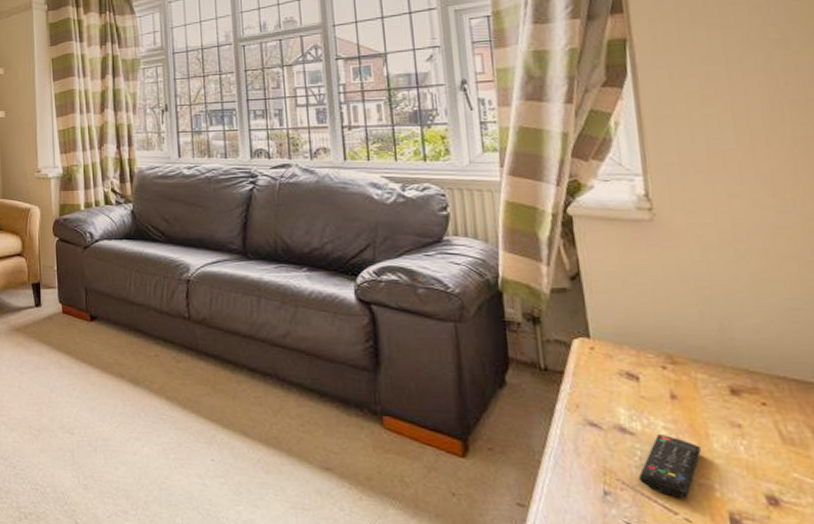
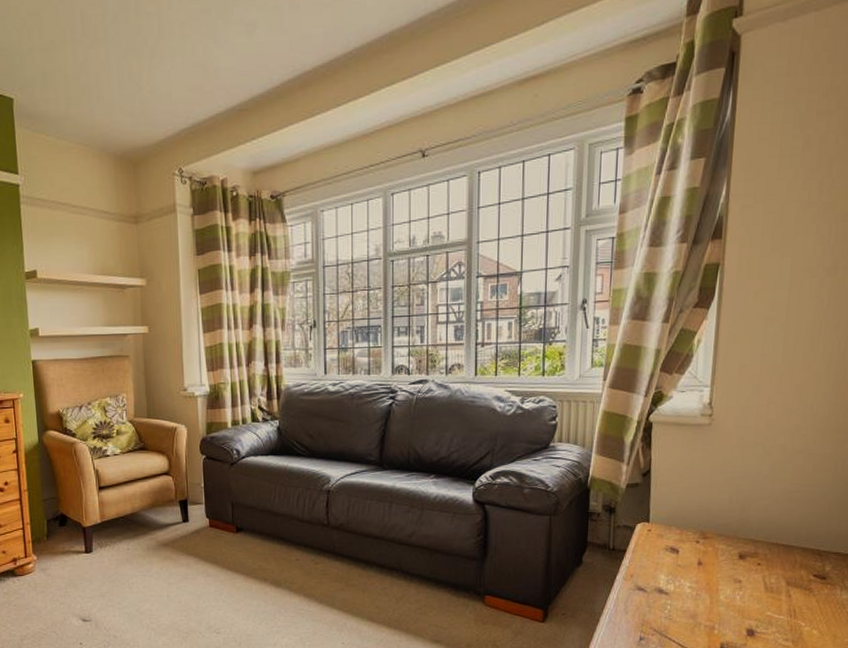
remote control: present [639,433,701,498] -> none [666,591,711,637]

